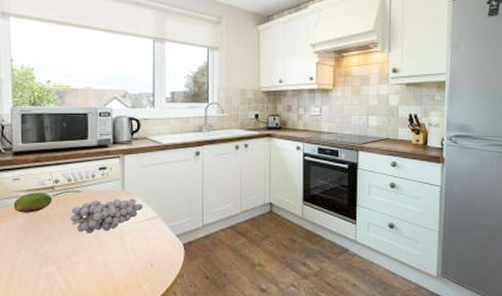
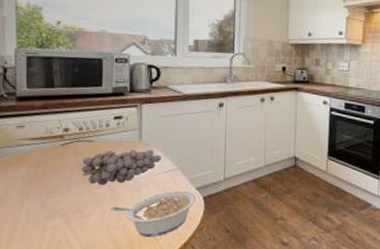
fruit: present [13,192,53,213] -> none [16,141,62,163]
legume: none [98,237,176,284] -> present [111,190,196,237]

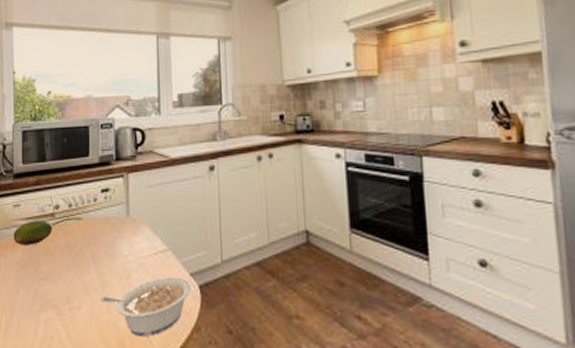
fruit: none [16,141,62,163] -> present [13,220,53,245]
fruit: present [80,149,161,186] -> none [70,226,150,272]

